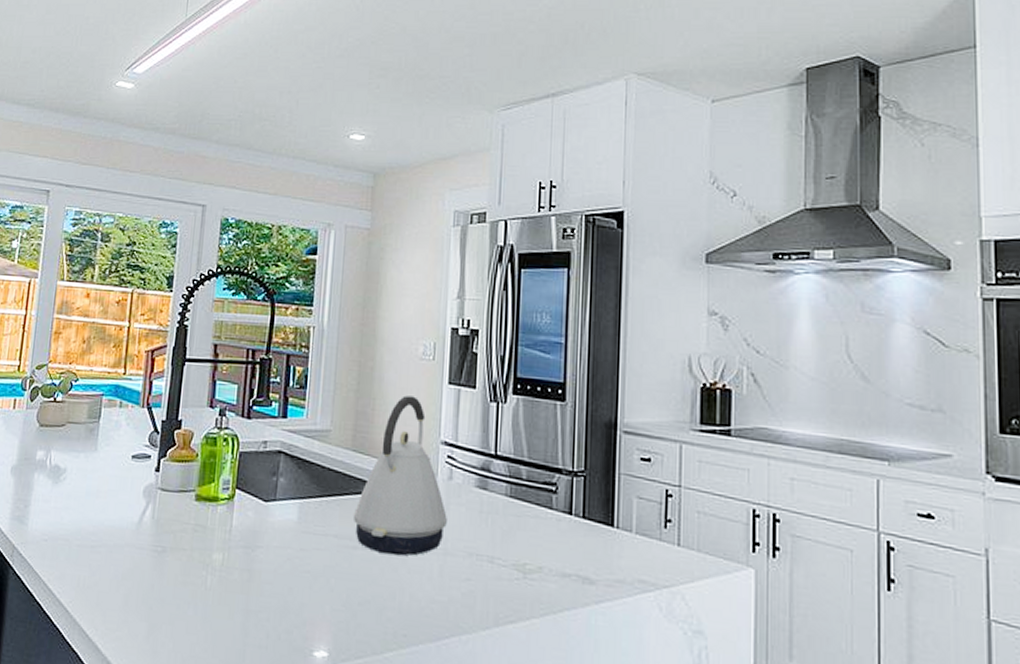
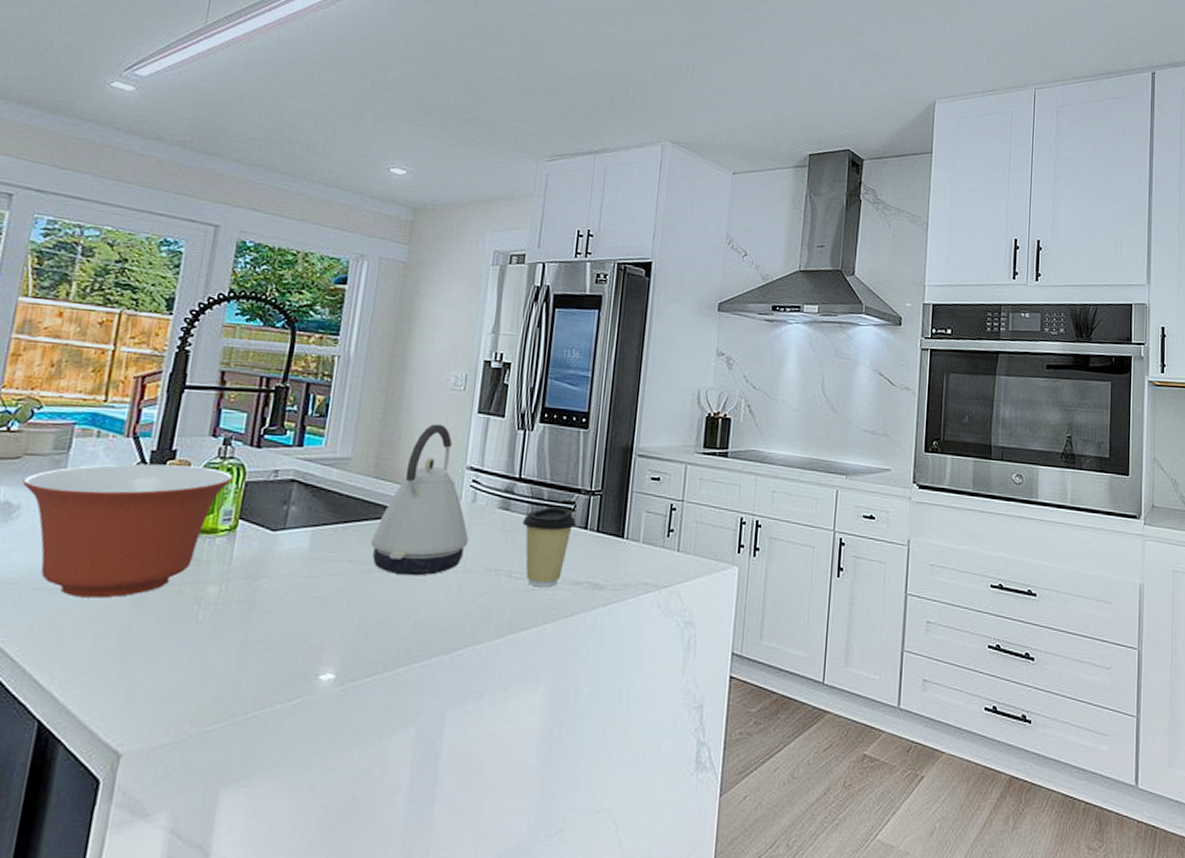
mixing bowl: none [67,432,229,559] -> present [22,463,233,598]
coffee cup: none [501,487,559,578] -> present [522,506,576,587]

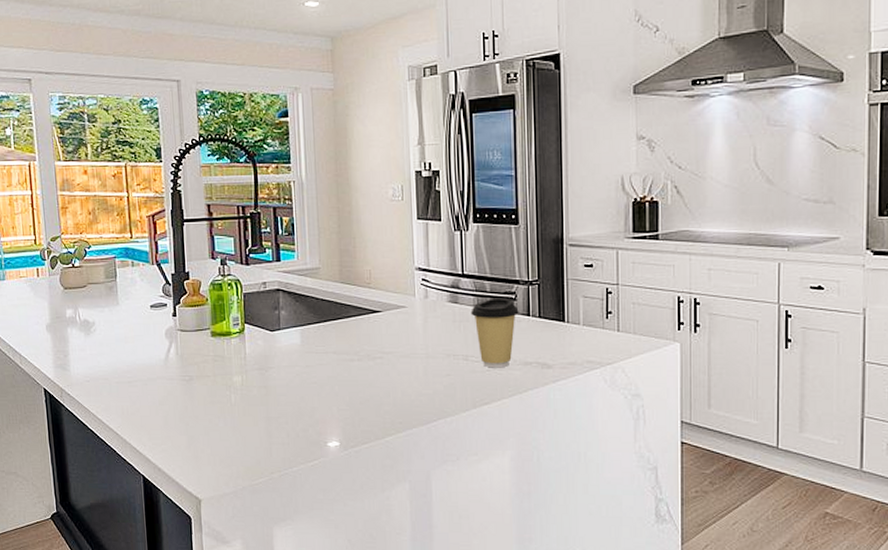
mixing bowl: present [22,463,233,598] -> none [92,284,234,388]
kettle: present [370,424,469,576] -> none [347,232,427,363]

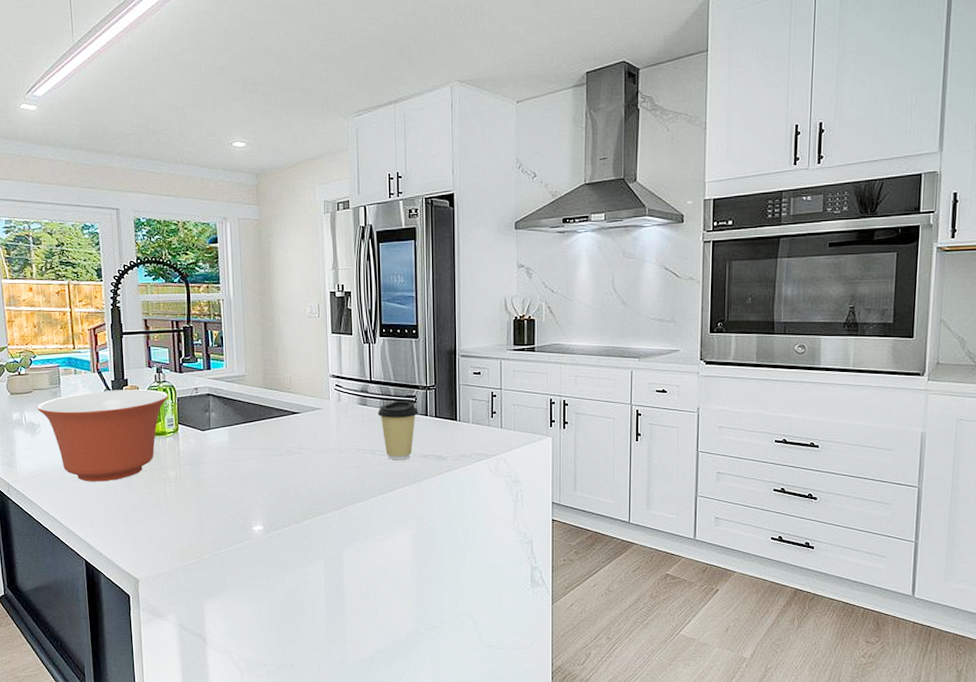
mixing bowl: none [92,284,234,388] -> present [37,389,169,482]

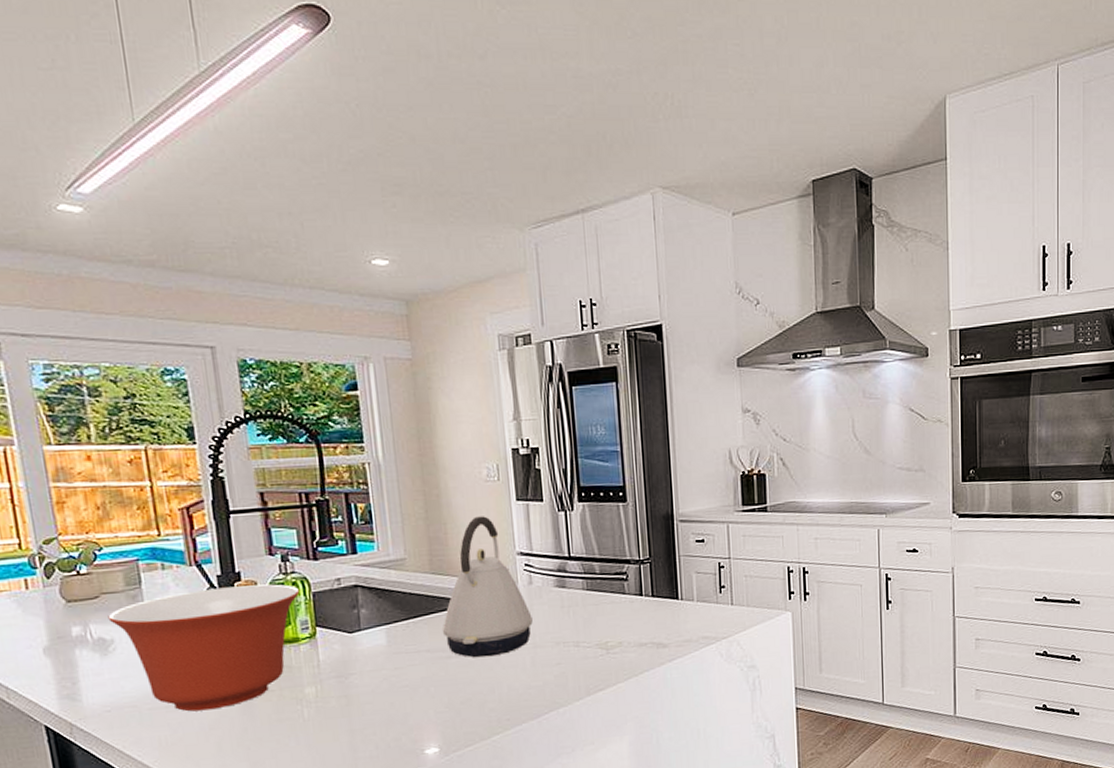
kettle: none [270,345,339,457] -> present [442,516,533,658]
coffee cup: present [377,400,418,460] -> none [580,578,631,653]

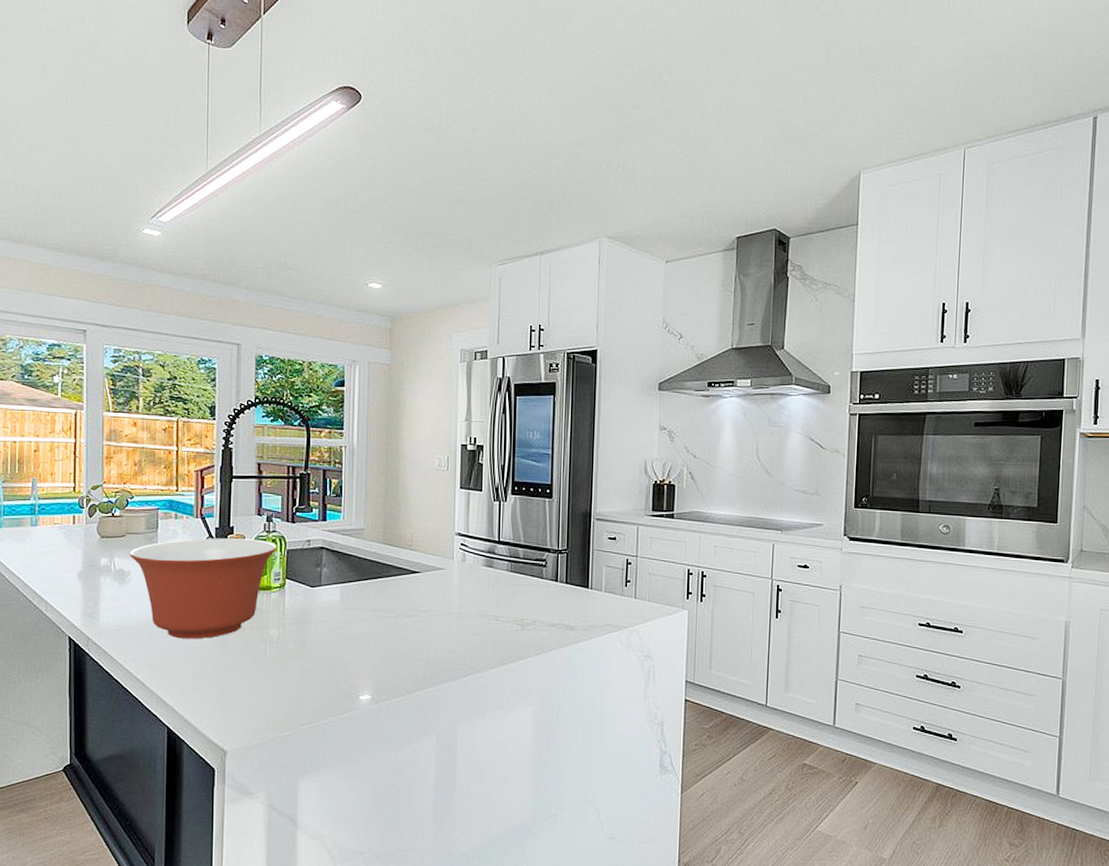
kettle: present [442,516,533,658] -> none [386,499,462,621]

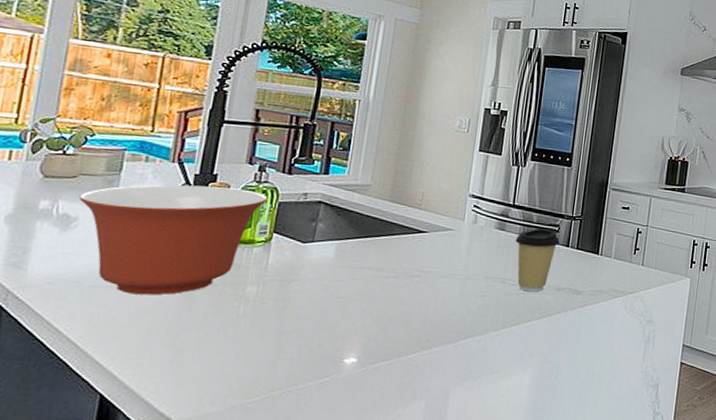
coffee cup: none [504,564,548,629] -> present [515,228,560,292]

